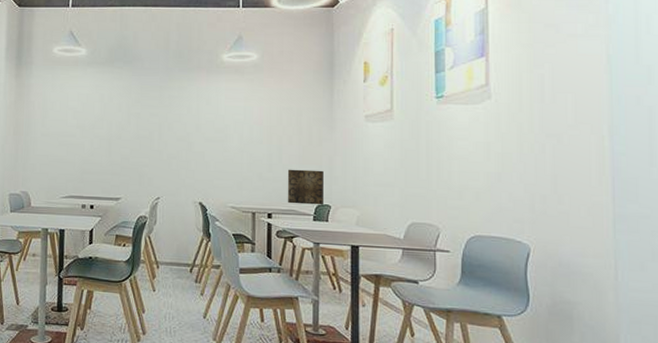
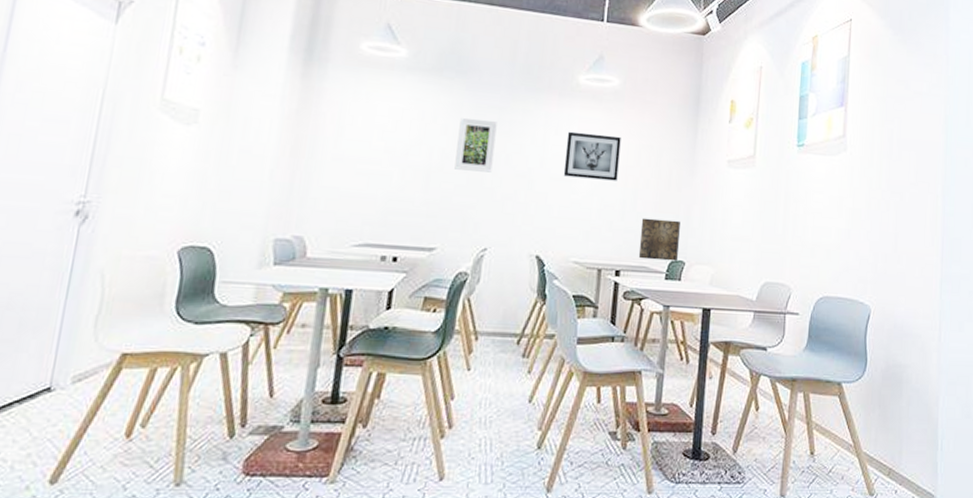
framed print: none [129,98,159,138] -> present [454,118,497,173]
wall art: none [216,101,263,139] -> present [563,131,621,181]

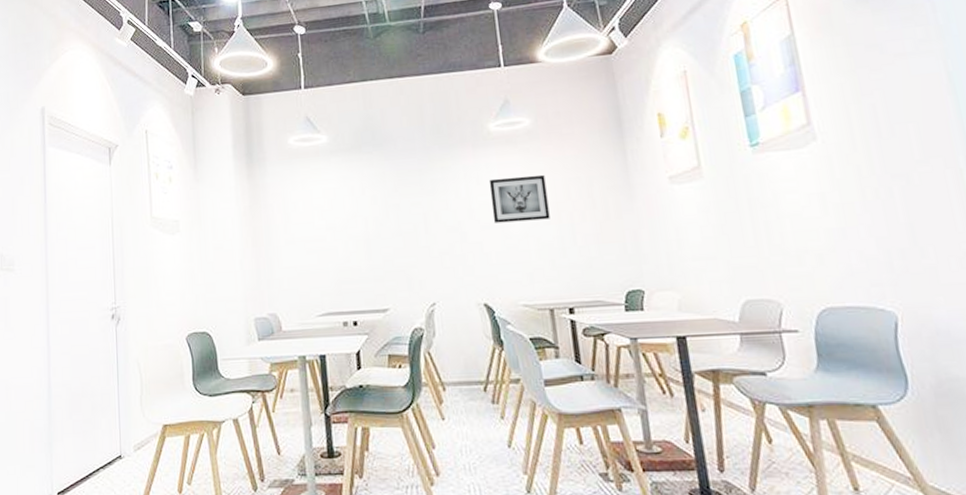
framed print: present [454,118,497,173] -> none [385,184,425,234]
wall art: present [638,218,680,261] -> none [585,248,635,294]

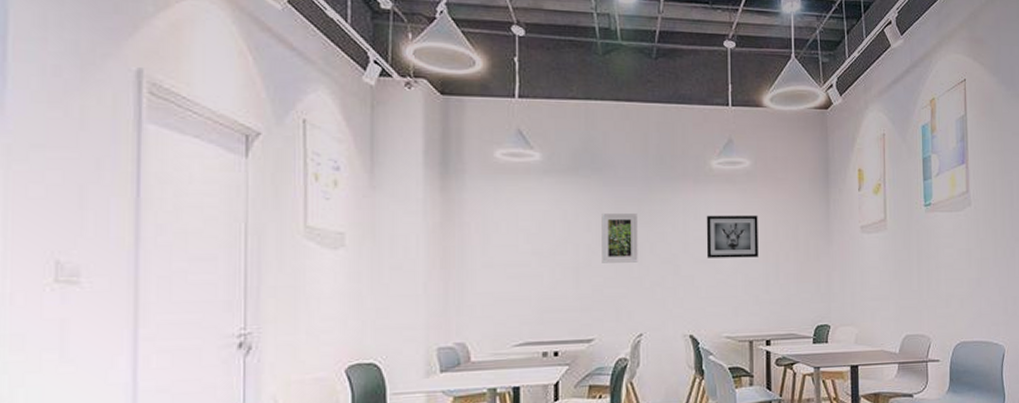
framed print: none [385,184,425,234] -> present [601,214,638,263]

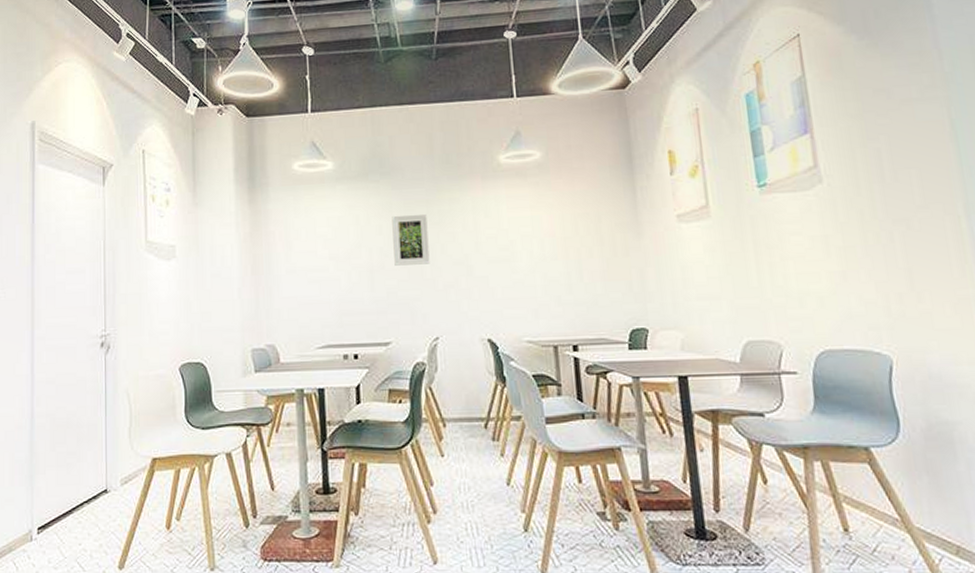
wall art: present [706,215,758,258] -> none [497,209,557,257]

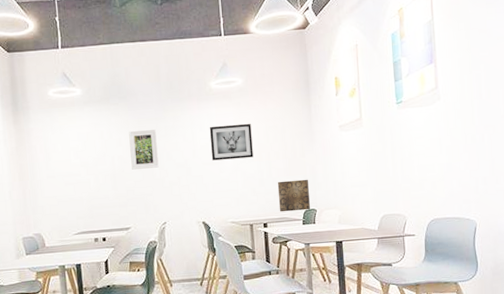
wall art: none [497,209,557,257] -> present [209,123,253,161]
wall art: none [591,286,639,331] -> present [277,179,310,212]

